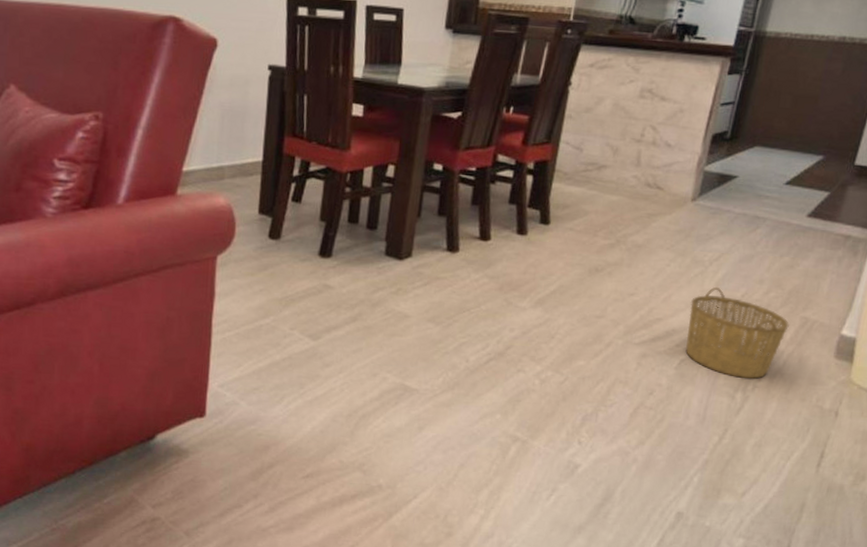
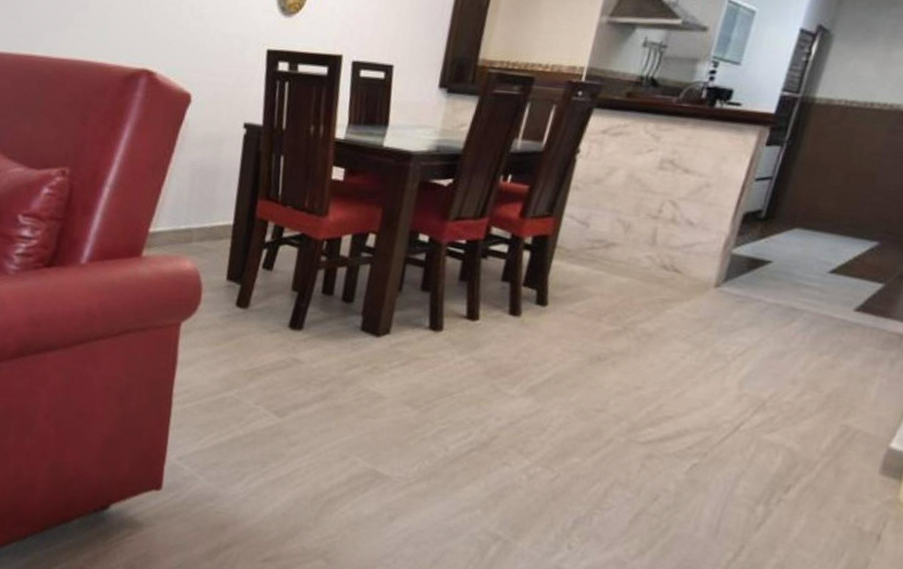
basket: present [685,286,789,380] -> none [699,384,826,492]

